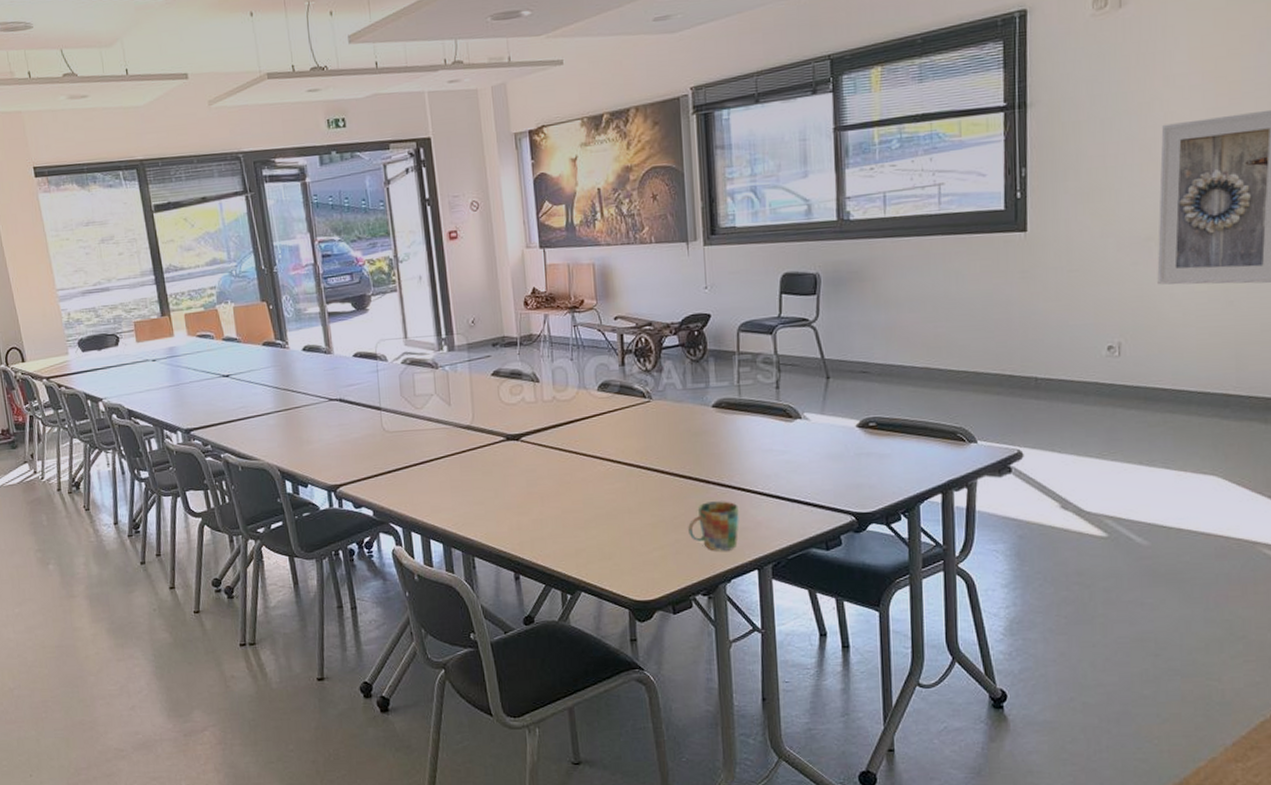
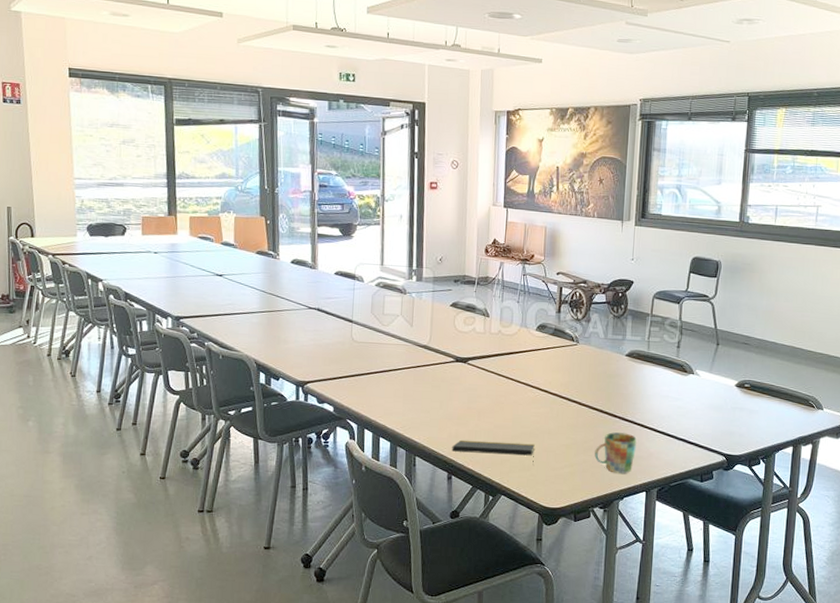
notepad: none [515,526,615,552] -> present [452,439,535,465]

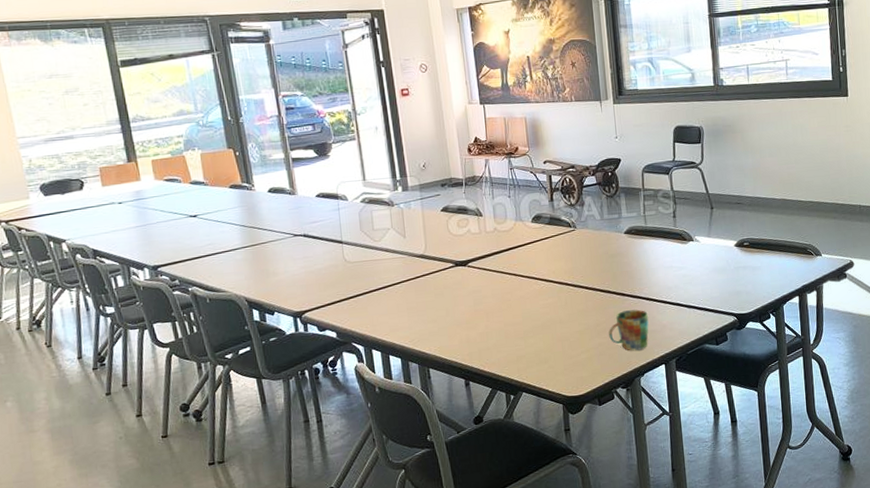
notepad: present [452,439,535,465] -> none [465,335,550,357]

